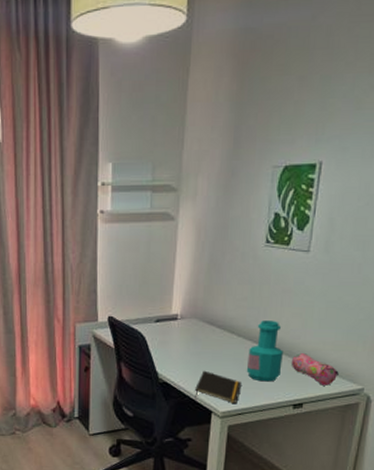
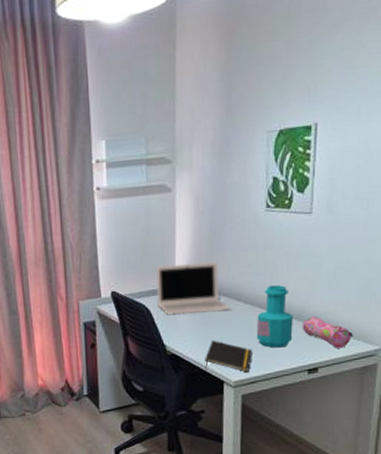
laptop: none [153,293,226,344] -> present [157,261,233,315]

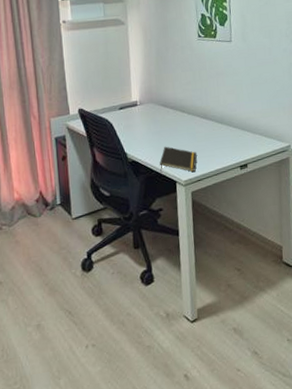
laptop: present [157,261,233,315] -> none [116,81,179,127]
bottle: present [256,285,293,348] -> none [198,98,226,150]
pencil case: present [302,316,353,348] -> none [232,122,270,147]

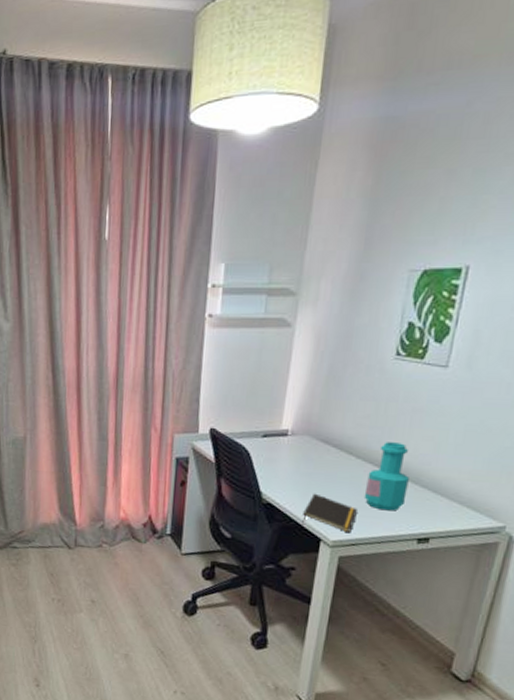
bottle: none [198,98,226,150] -> present [363,442,409,511]

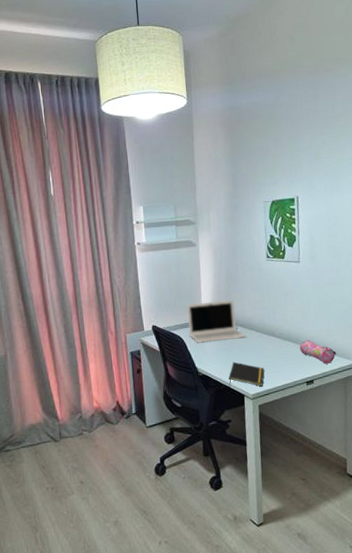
laptop: none [259,406,342,464] -> present [187,300,247,343]
bottle: present [363,442,409,511] -> none [266,317,293,366]
pencil case: none [417,481,476,520] -> present [299,340,336,364]

